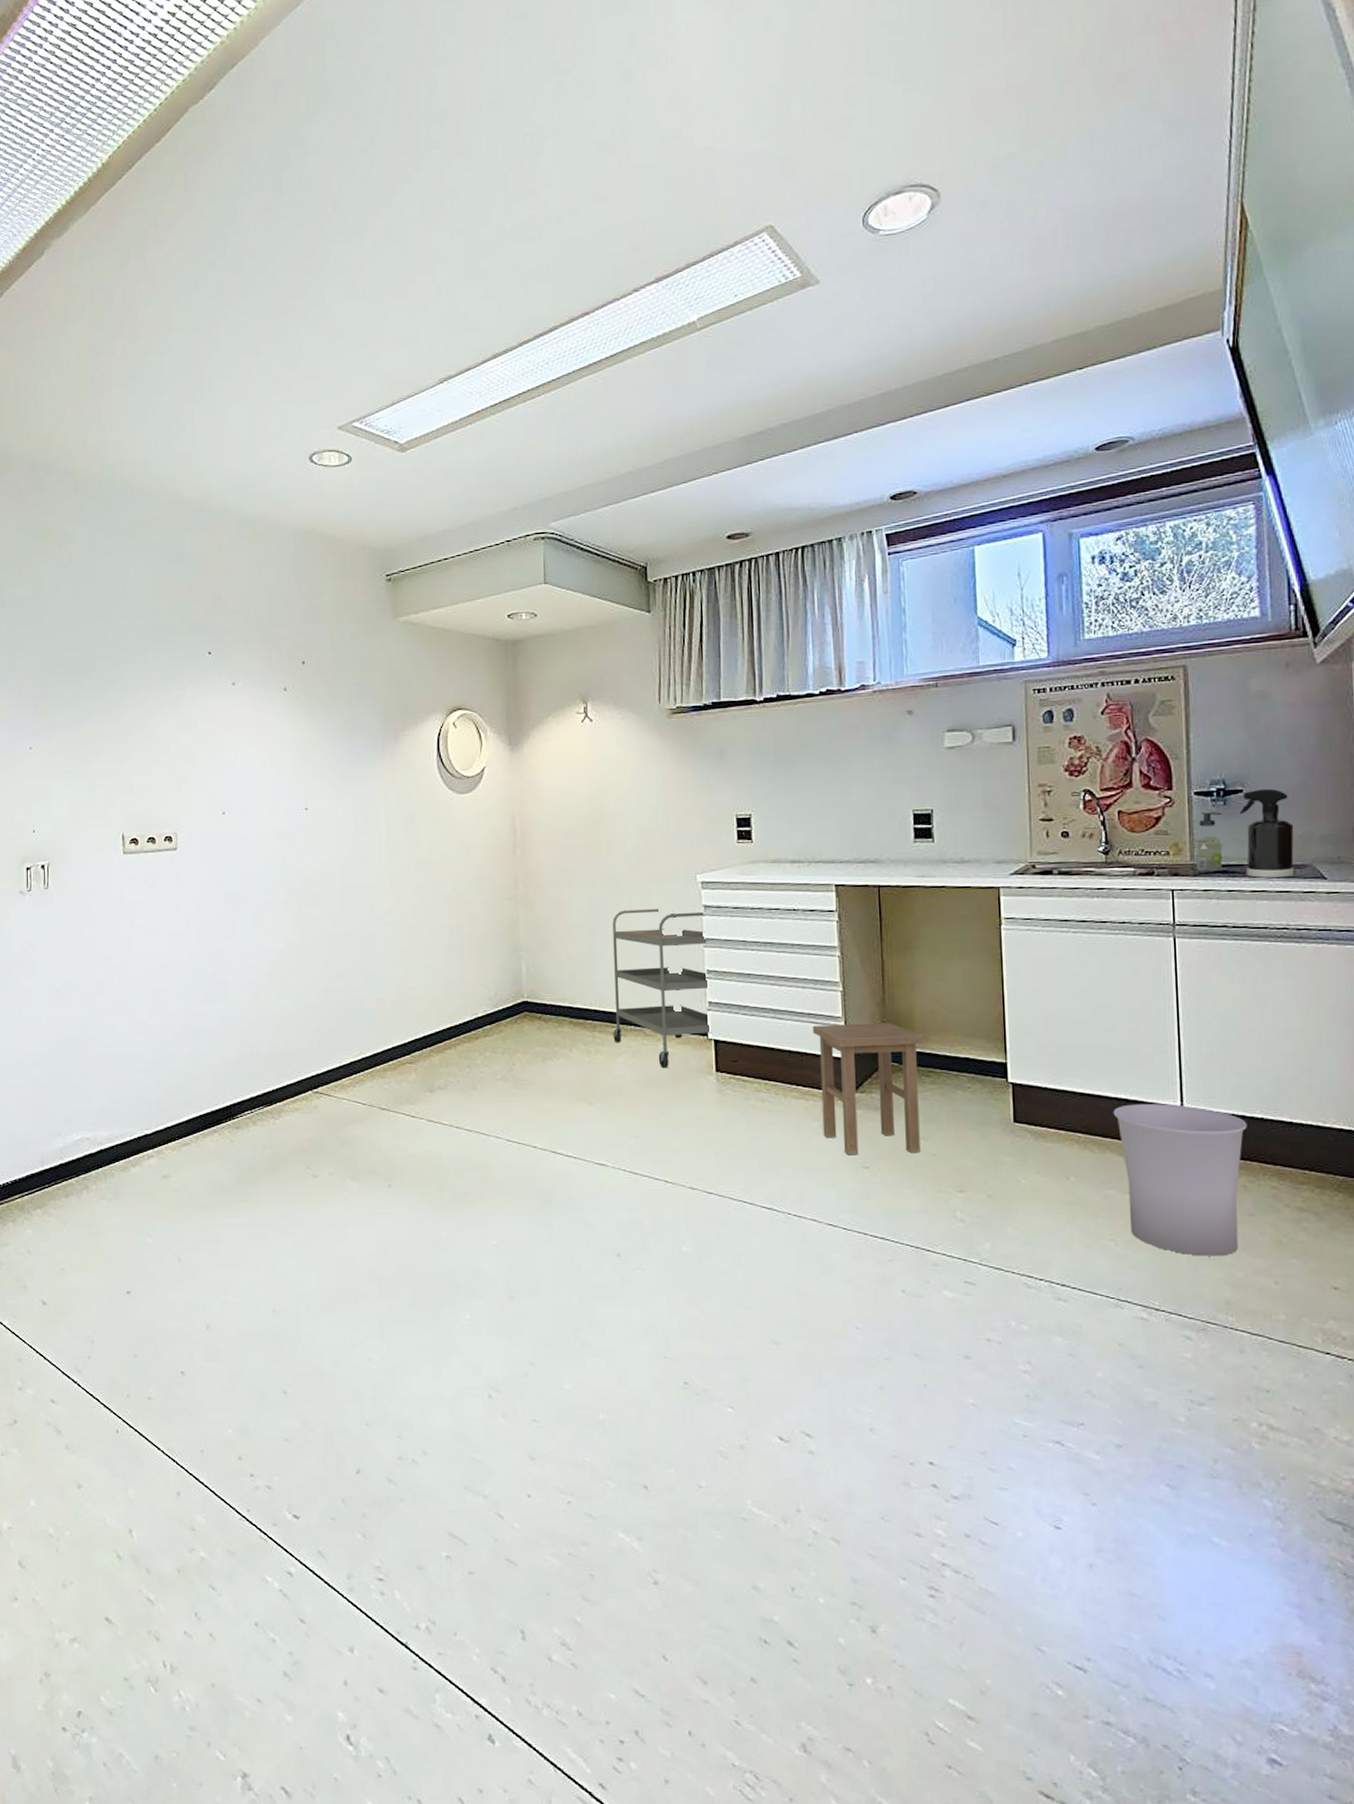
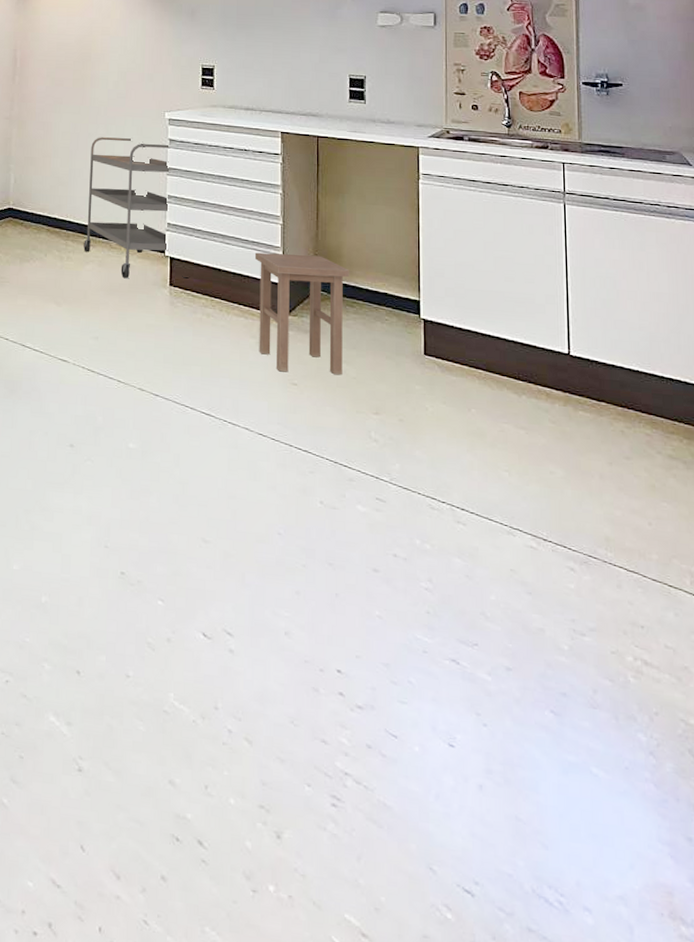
waste bin: present [1113,1104,1247,1256] -> none [510,347,625,495]
soap dispenser: present [1190,812,1223,871] -> none [578,100,606,150]
spray bottle: present [1240,788,1295,878] -> none [620,84,665,161]

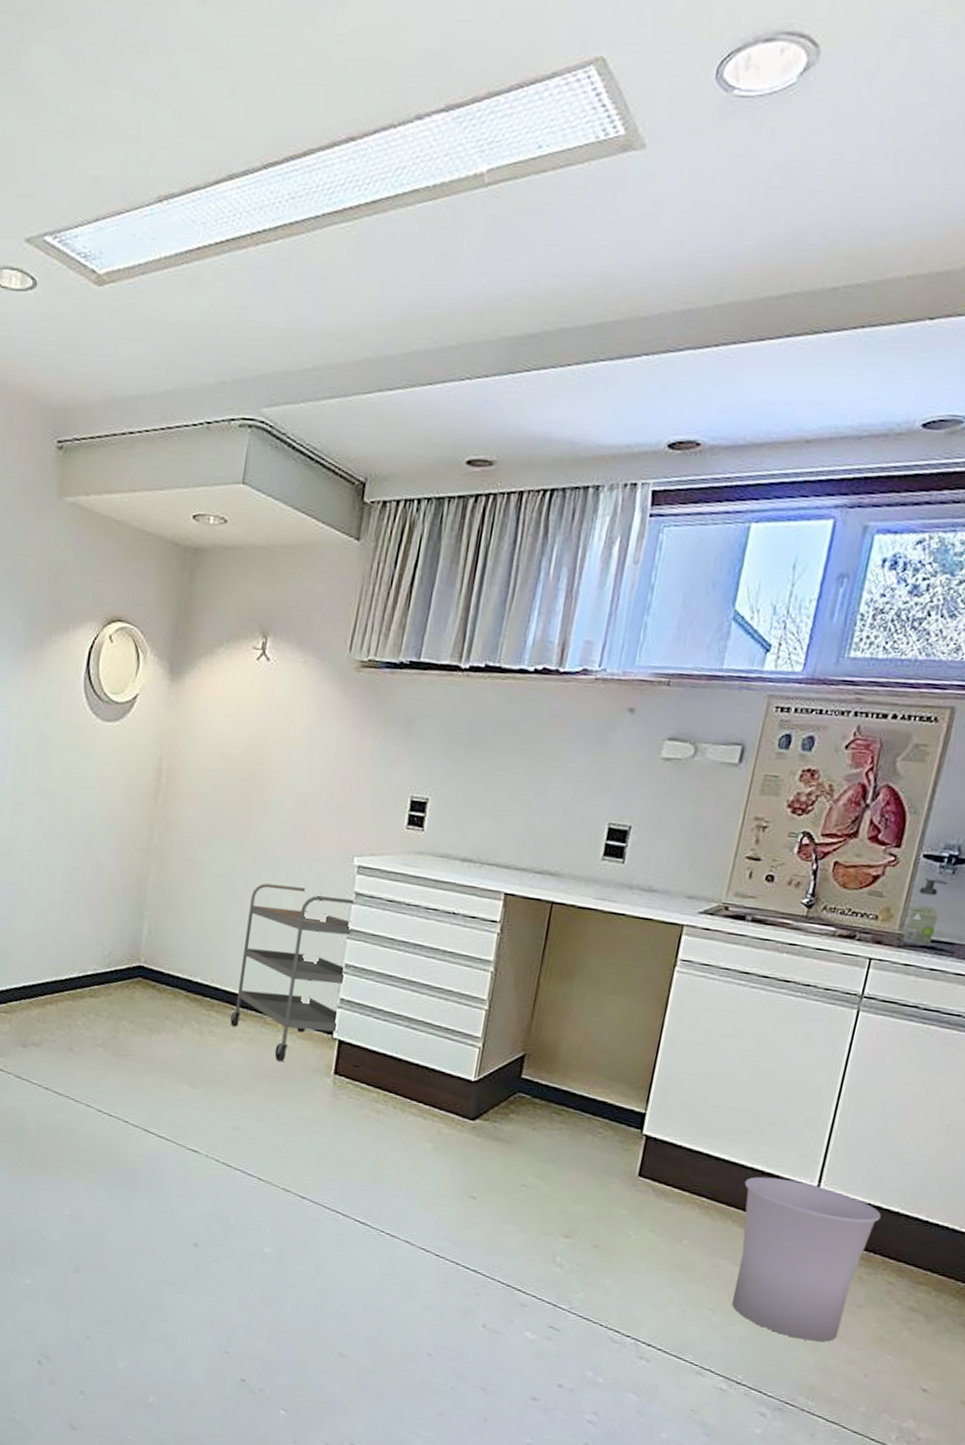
stool: present [255,252,350,376] -> none [435,1042,565,1192]
waste bin: none [510,347,625,495] -> present [732,1176,881,1342]
soap dispenser: none [578,100,606,150] -> present [898,878,949,946]

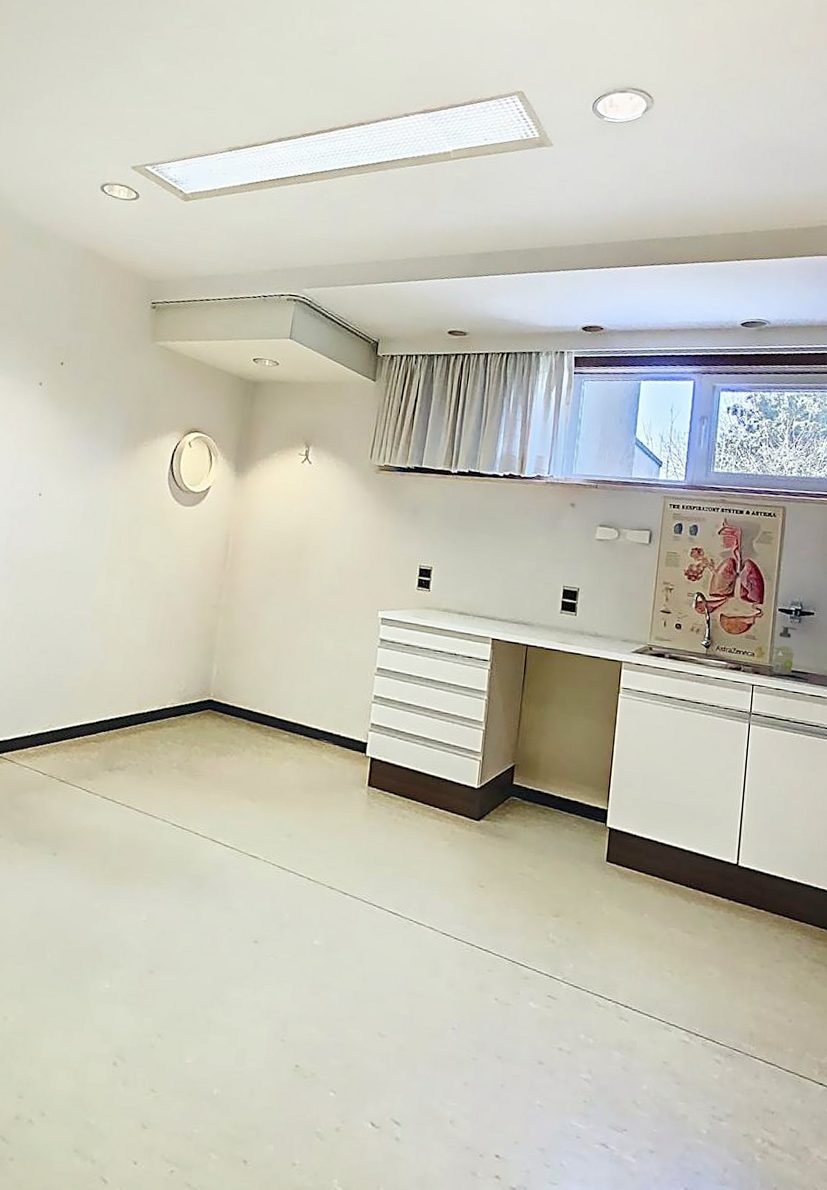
utility cart: present [230,883,361,1068] -> none [283,632,389,781]
waste bin: present [732,1176,881,1342] -> none [684,857,784,994]

